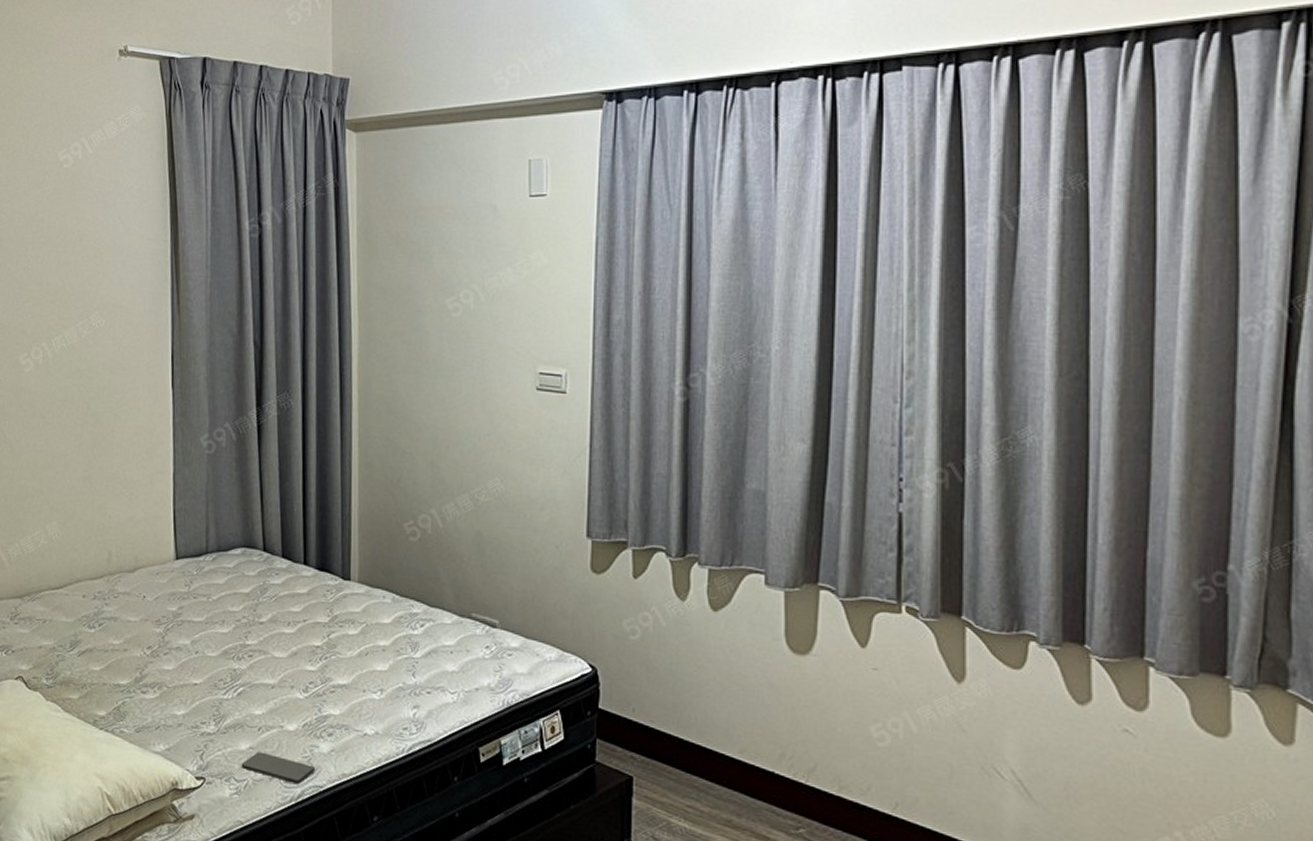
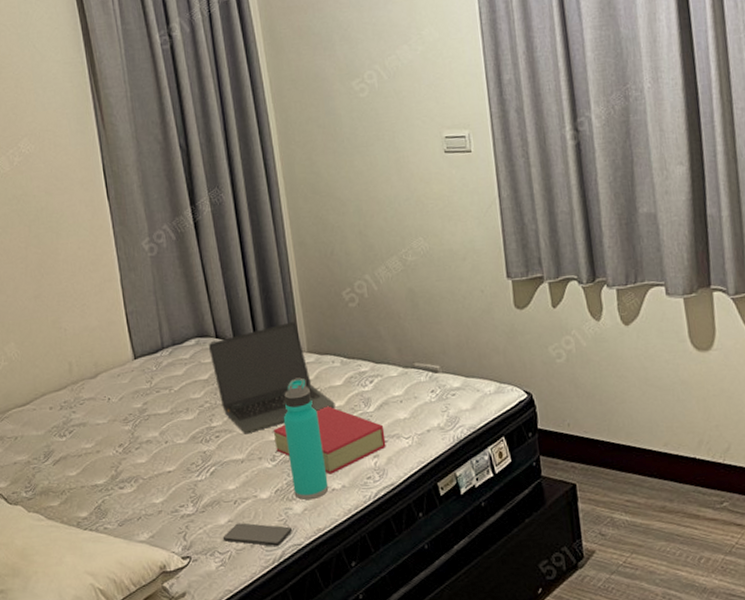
laptop: none [254,547,380,659] -> present [208,322,335,434]
book: none [310,643,429,718] -> present [274,406,386,475]
water bottle: none [322,609,361,741] -> present [283,378,329,500]

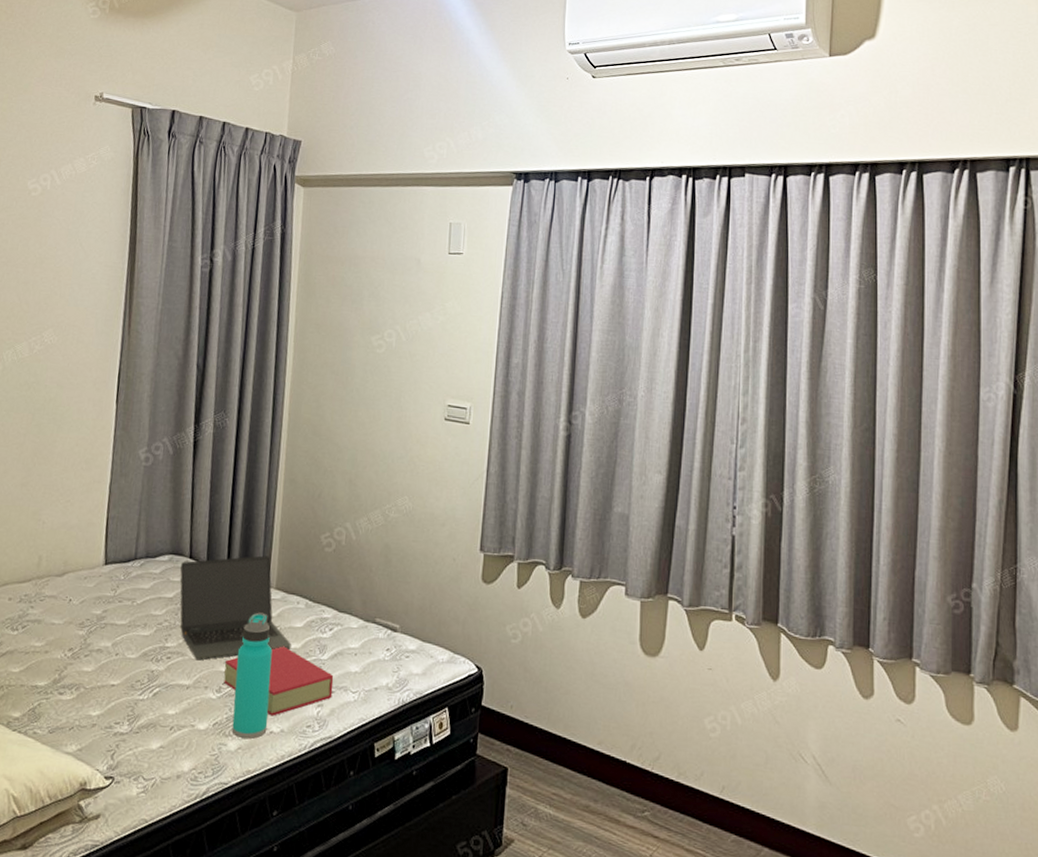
smartphone: present [222,523,293,546] -> none [150,750,223,781]

